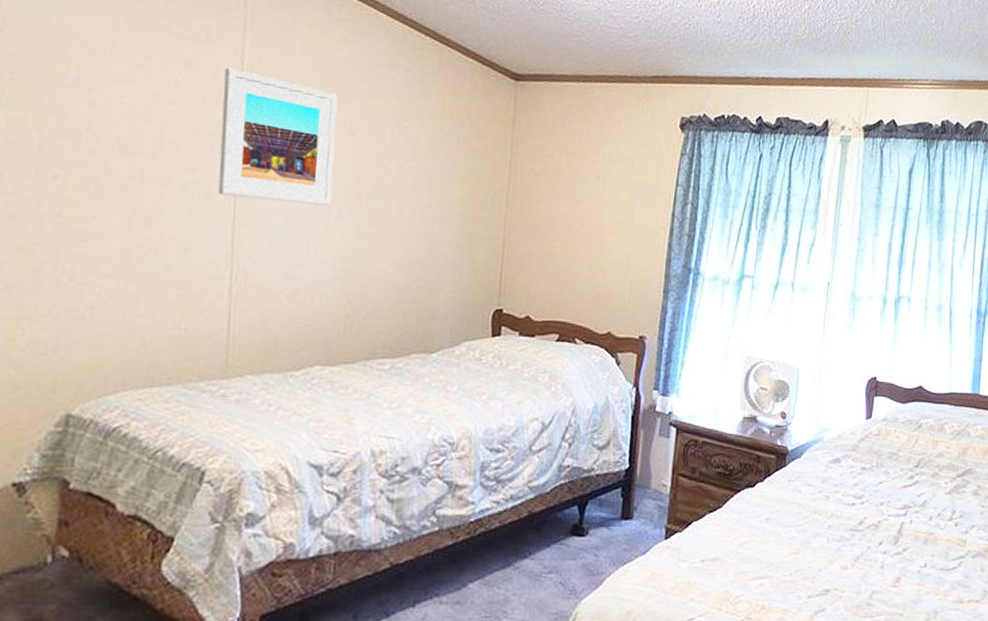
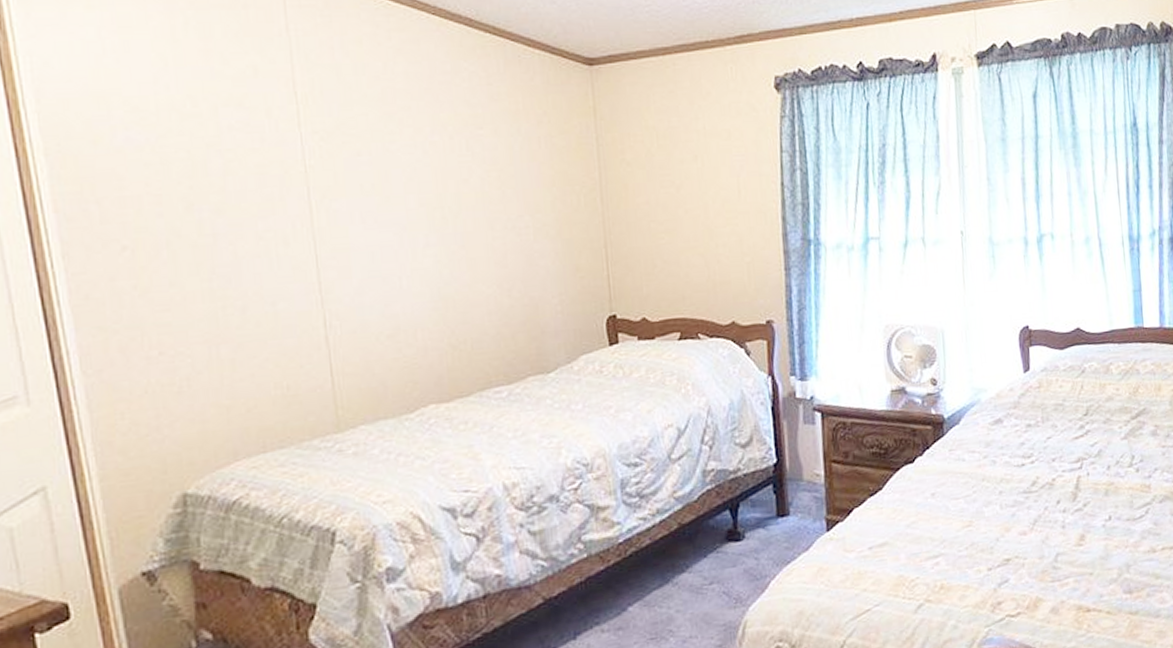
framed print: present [218,67,338,206] -> none [279,102,416,240]

